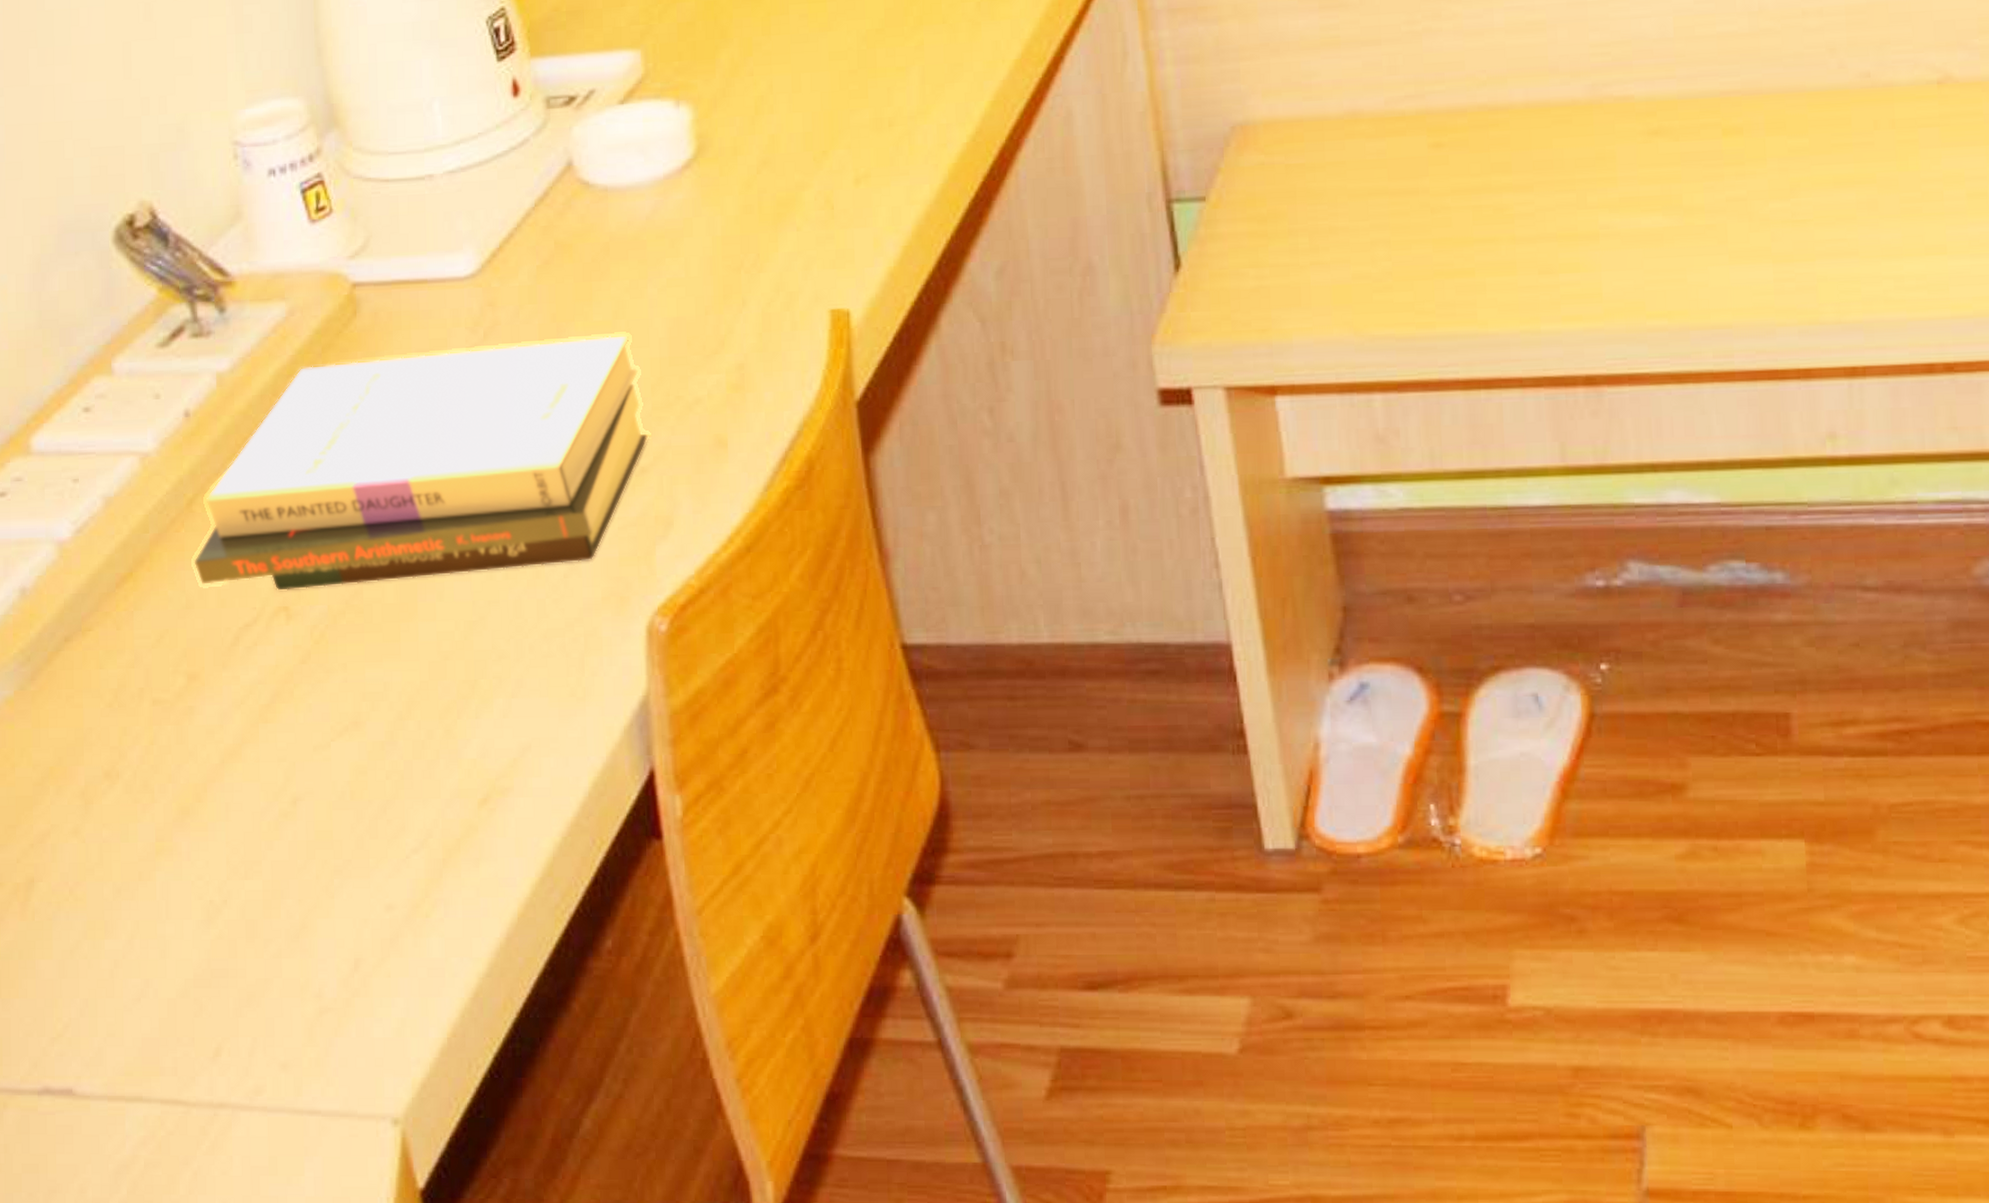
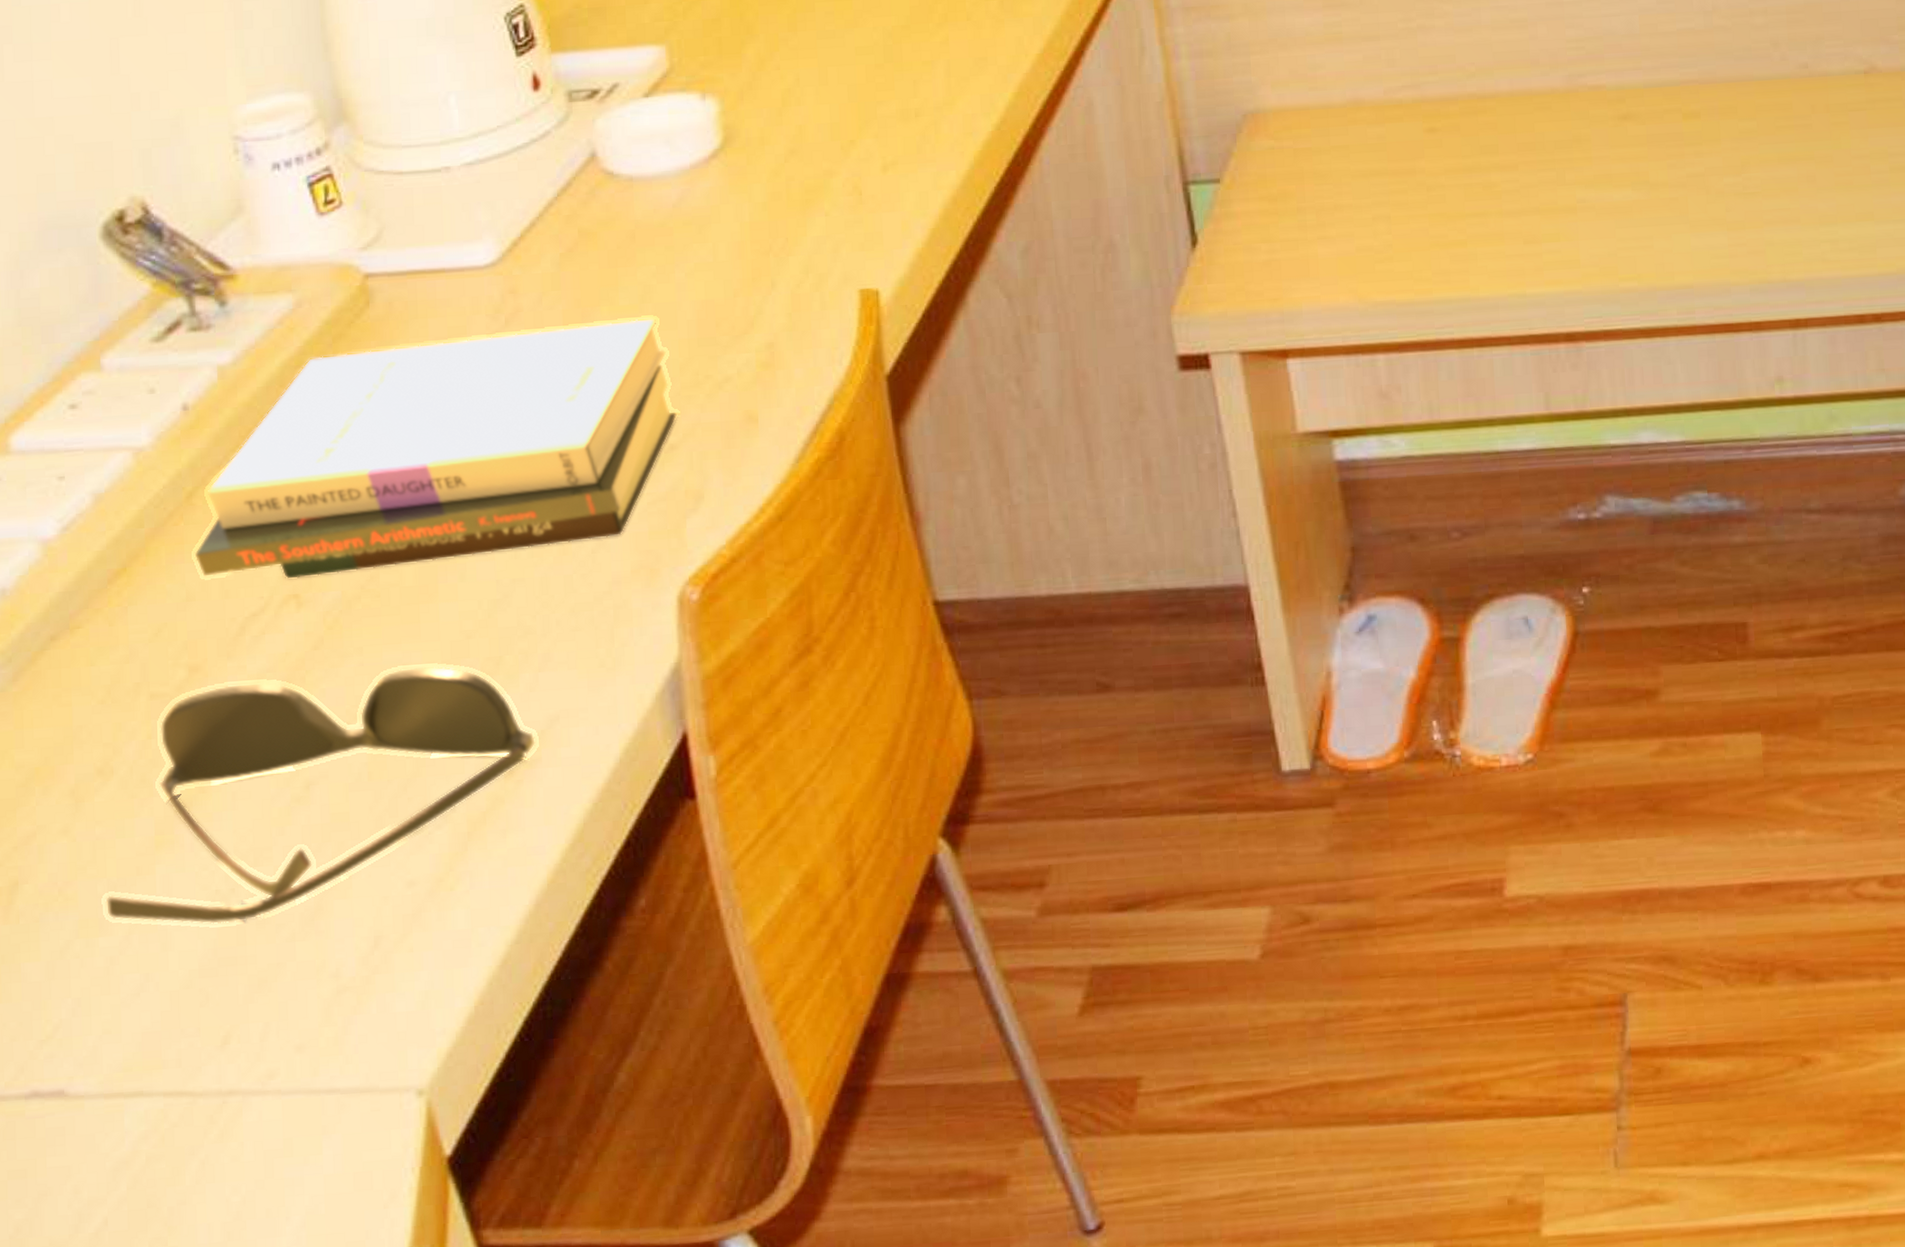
eyeglasses: none [110,686,509,934] -> present [105,666,537,925]

